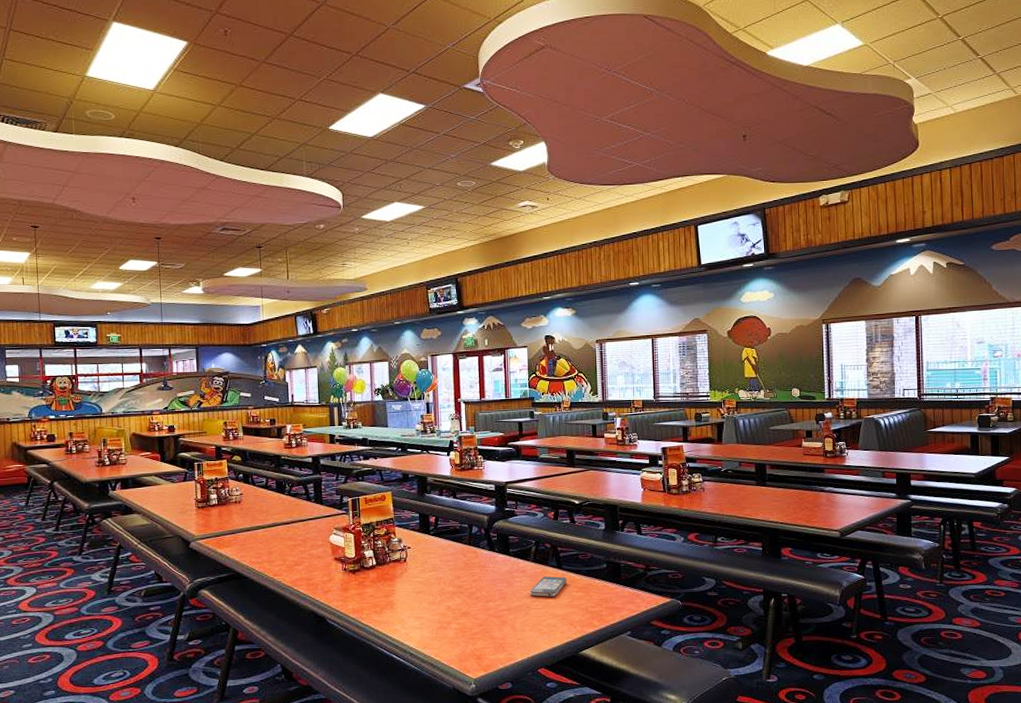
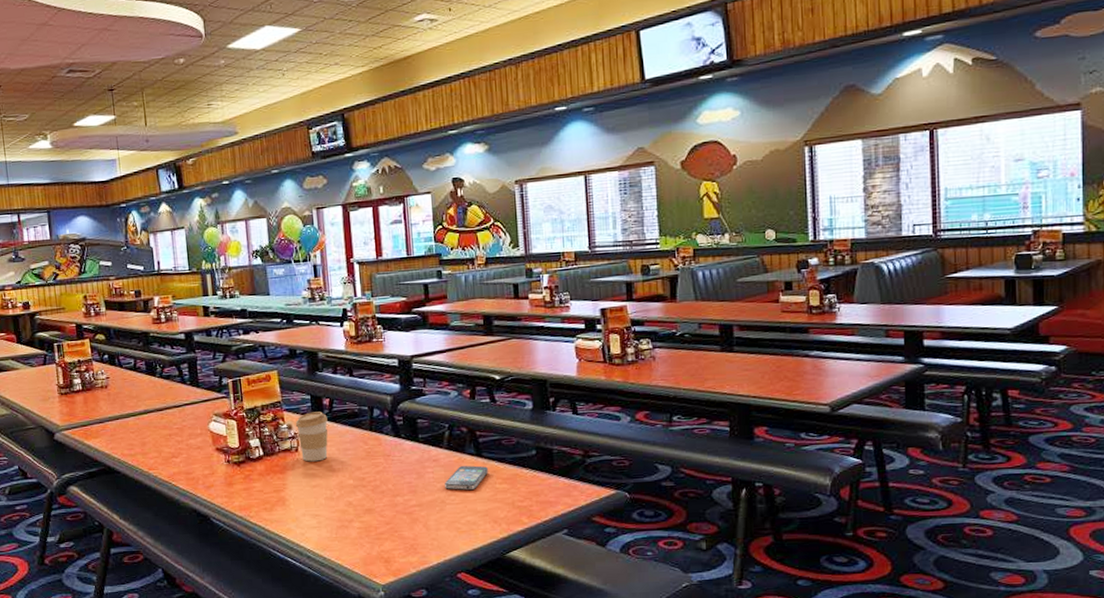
coffee cup: none [405,528,433,571] -> present [295,411,328,462]

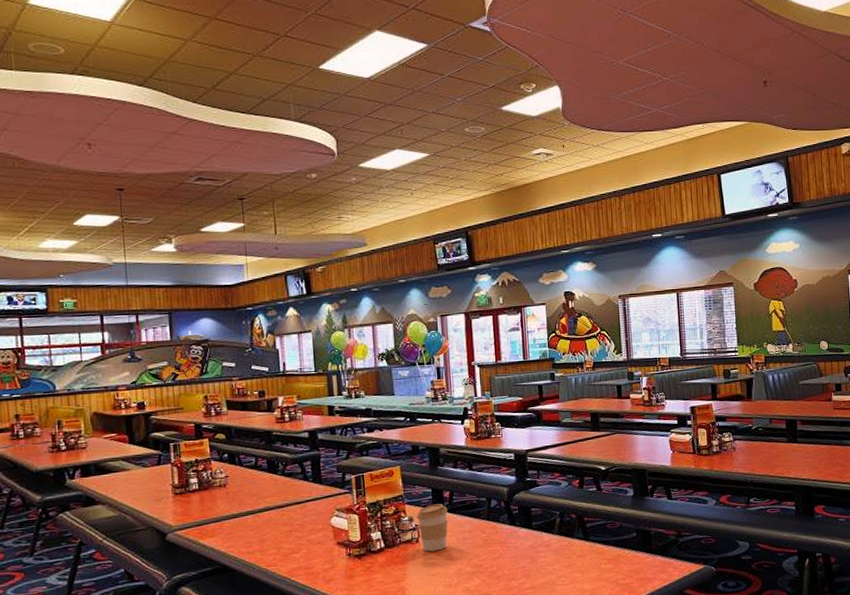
smartphone: present [445,465,488,491] -> none [556,548,595,572]

